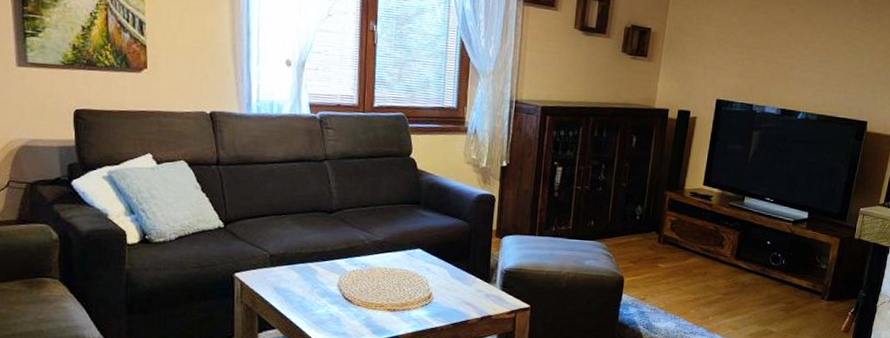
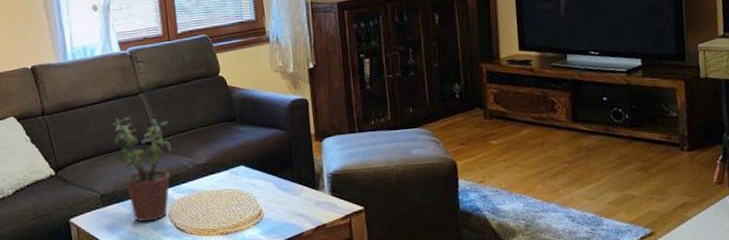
potted plant: none [291,182,351,288] -> present [112,117,172,222]

